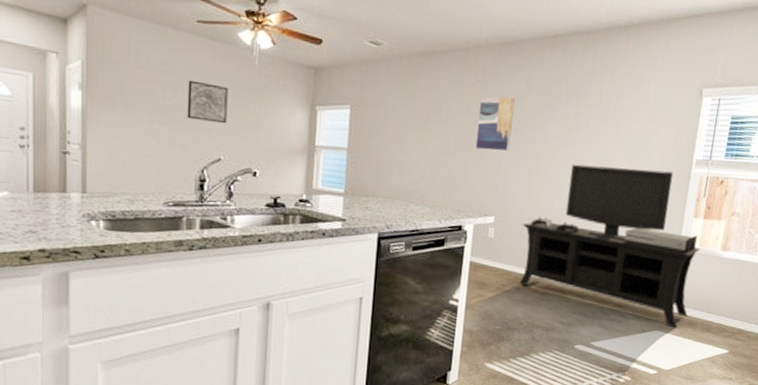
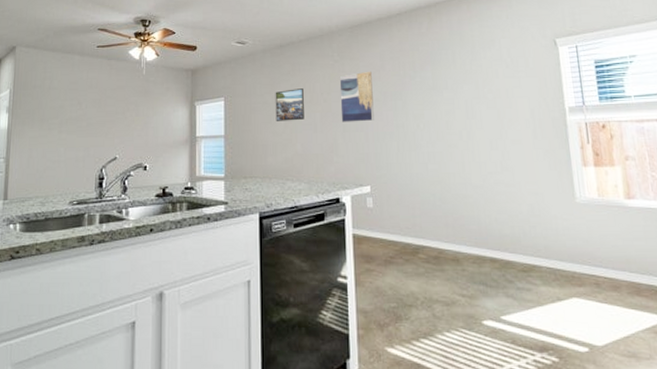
wall art: present [187,80,228,124] -> none [89,94,122,127]
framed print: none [405,105,440,142] -> present [275,88,304,121]
media console: present [519,164,701,328] -> none [399,122,607,293]

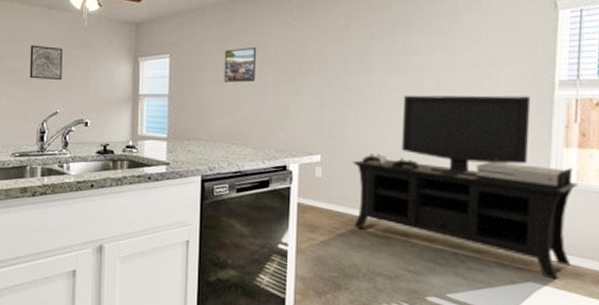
wall art: none [89,94,122,127] -> present [29,45,63,81]
wall art: present [340,71,374,122] -> none [295,31,334,87]
media console: none [399,122,607,293] -> present [352,95,579,280]

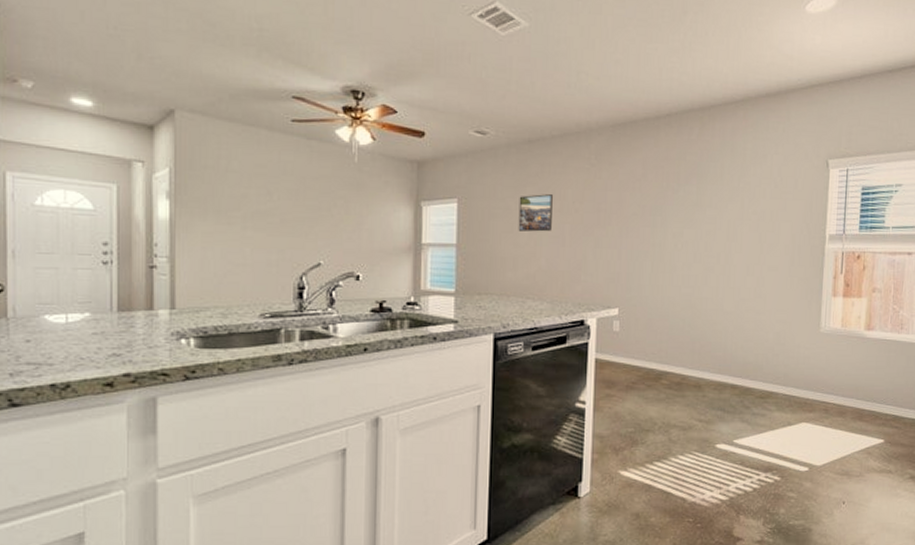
wall art: present [29,45,63,81] -> none [283,182,327,226]
media console: present [352,95,579,280] -> none [649,247,843,419]

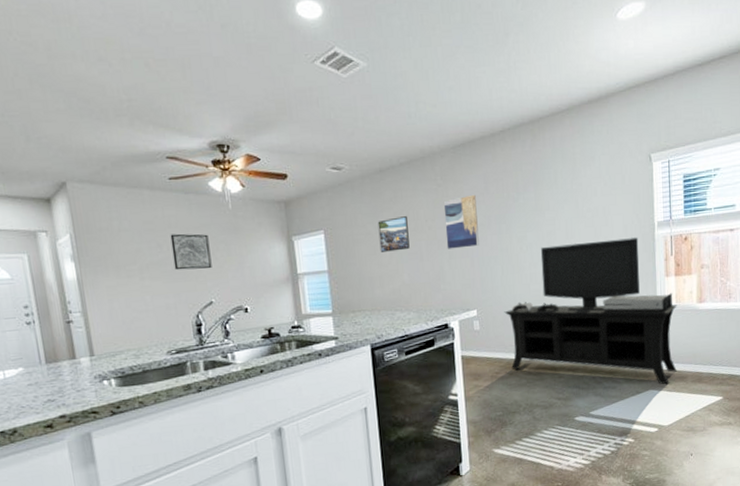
wall art: none [283,182,327,226] -> present [170,233,212,270]
wall art: none [593,179,632,238] -> present [444,194,479,249]
media console: none [649,247,843,419] -> present [504,237,678,385]

